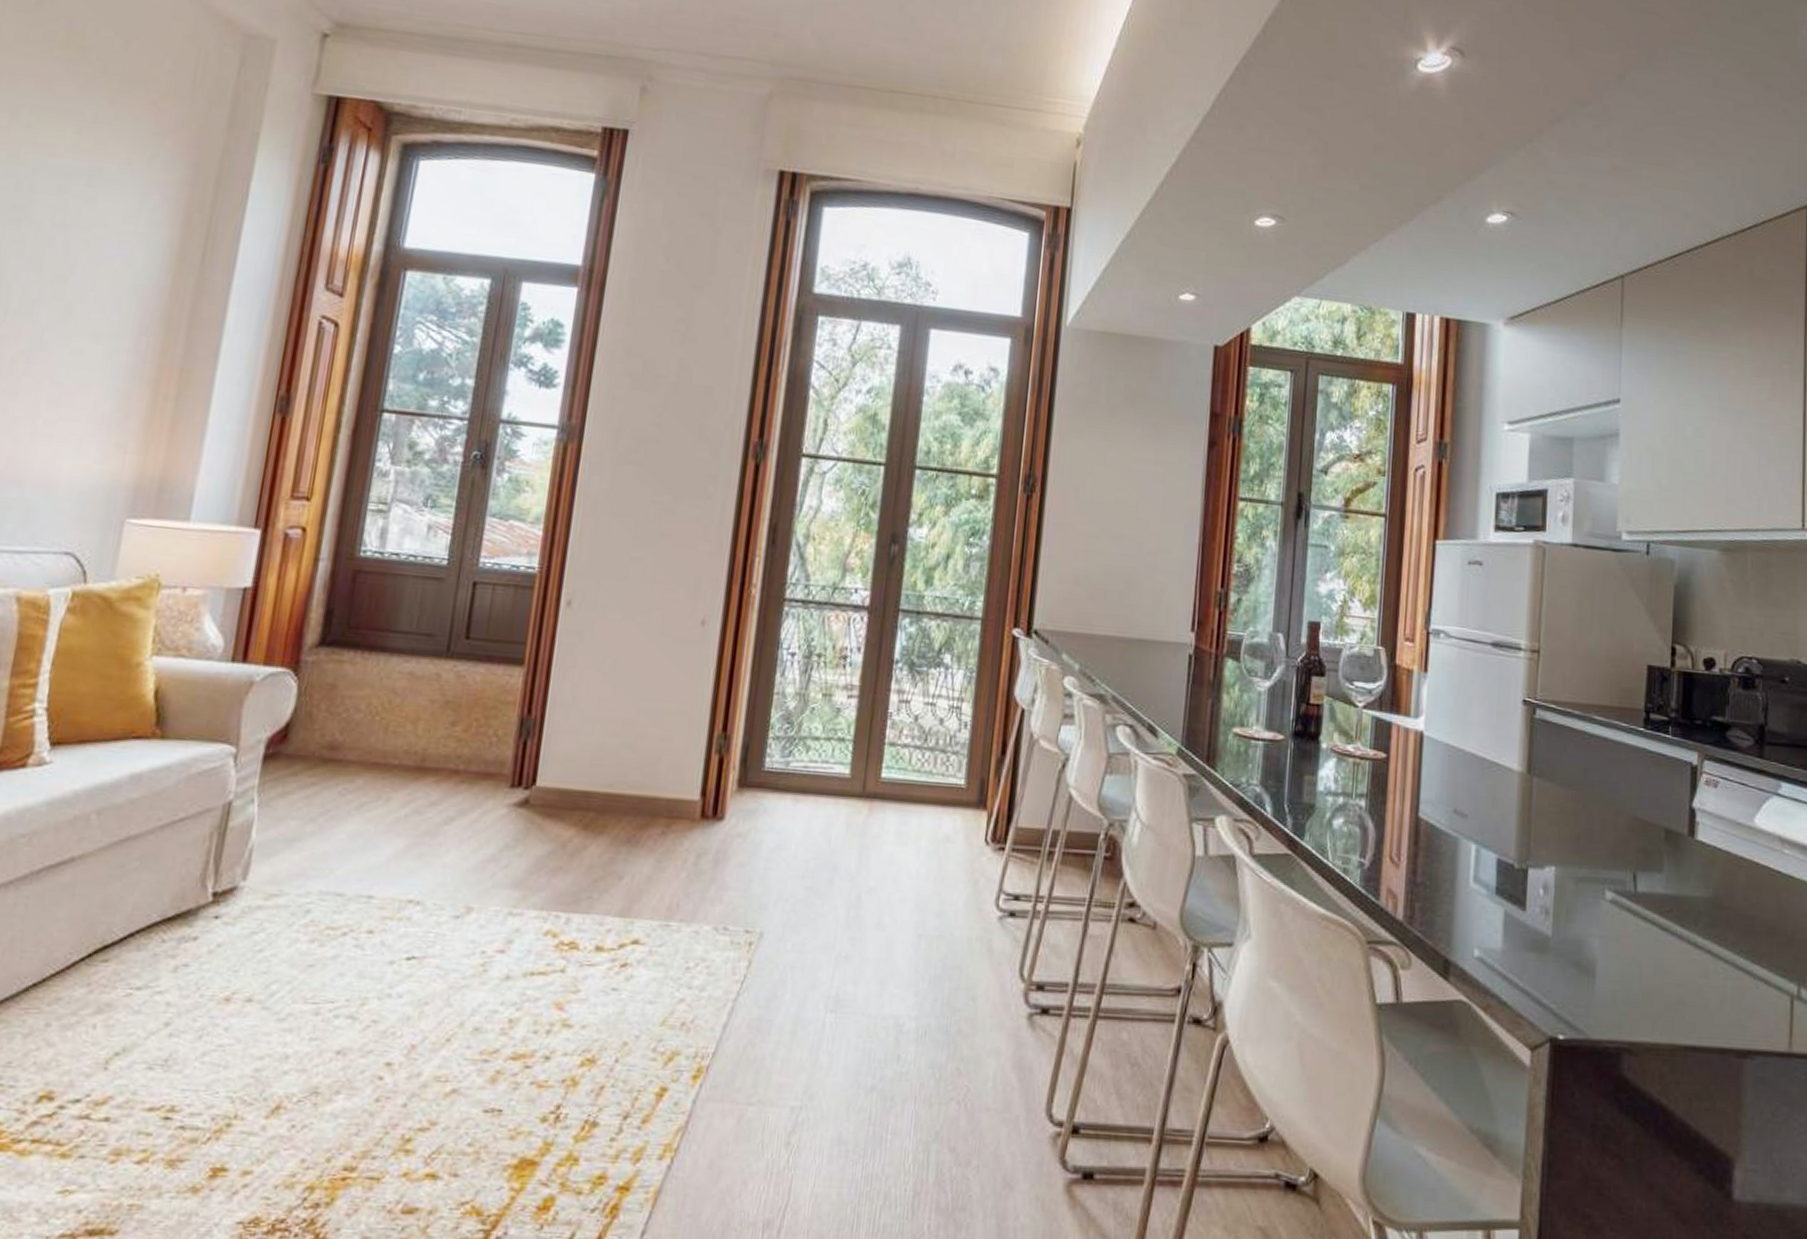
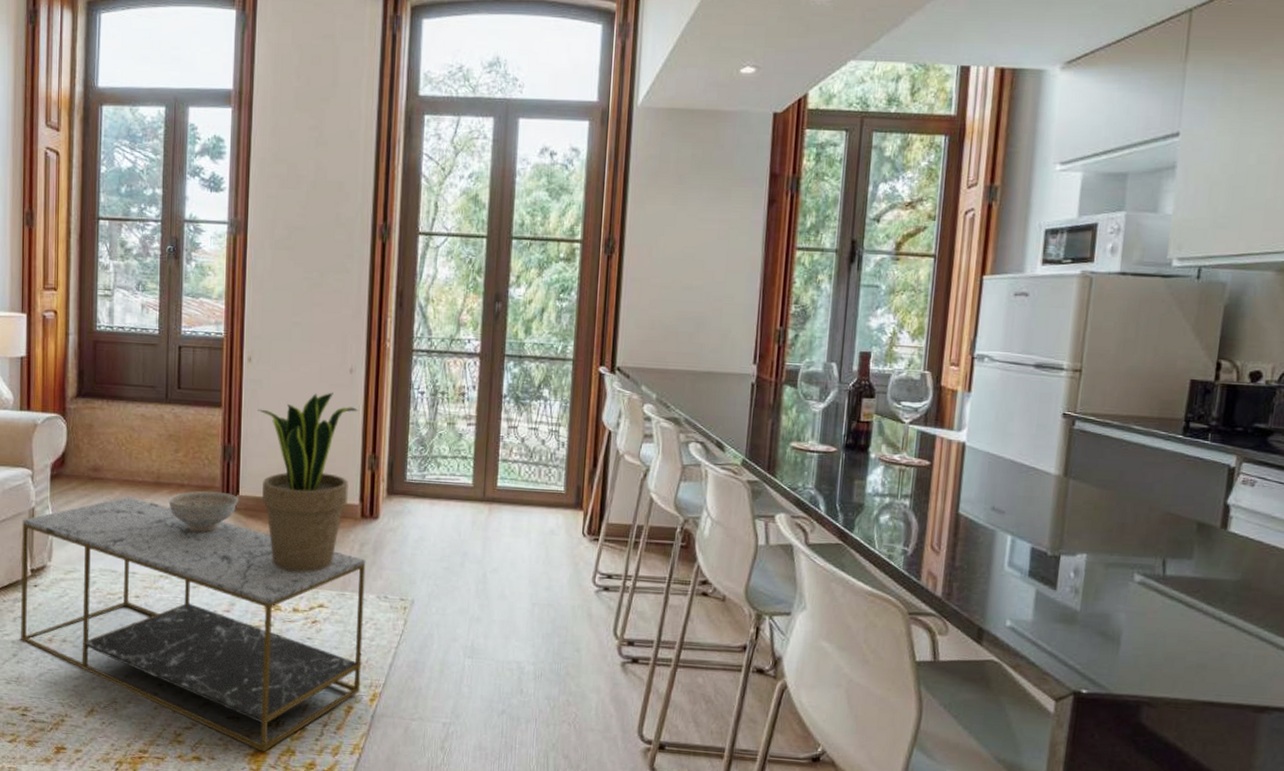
coffee table: none [181,786,703,1162] -> present [20,496,366,752]
decorative bowl: none [433,779,534,838] -> present [168,491,238,532]
potted plant: none [567,649,709,894] -> present [258,392,359,572]

